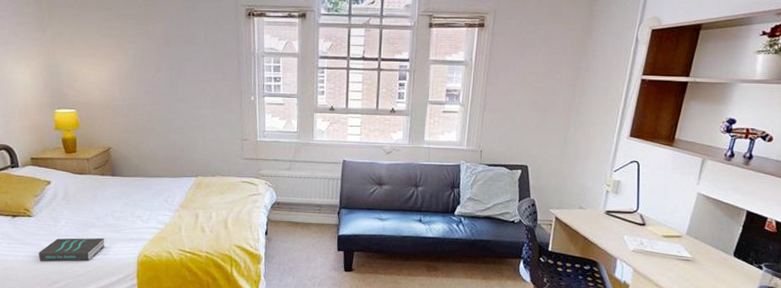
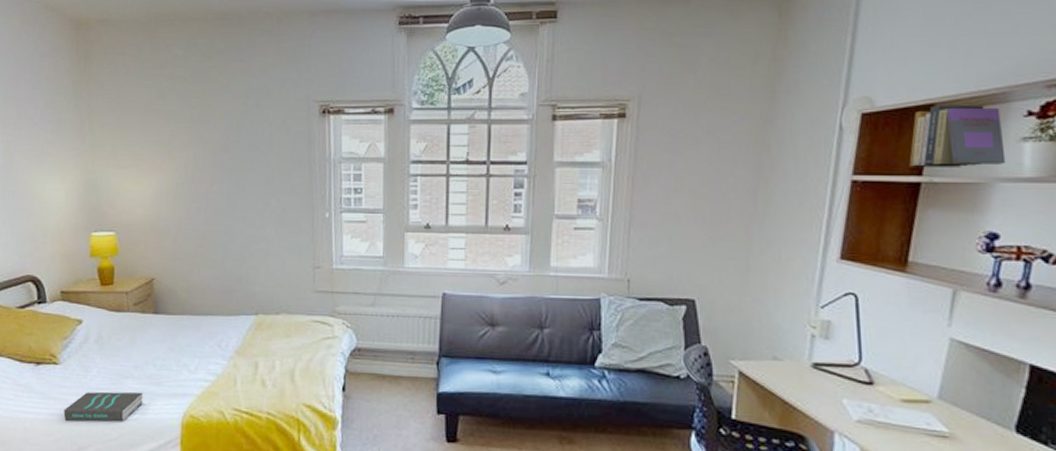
books: none [681,25,745,71] -> present [909,105,1006,167]

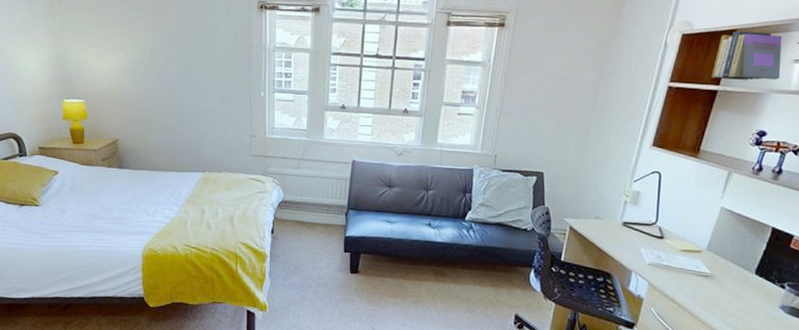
book: present [63,391,144,423] -> none [45,228,111,253]

